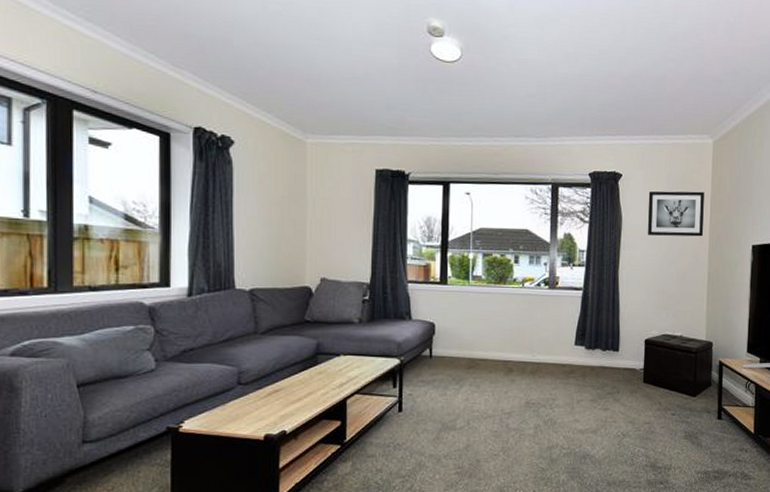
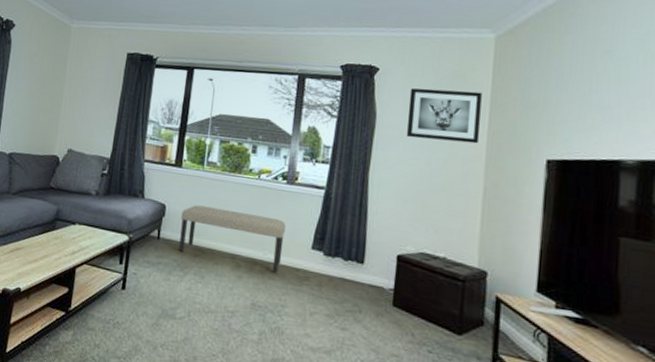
bench: none [451,319,551,371] -> present [179,205,287,273]

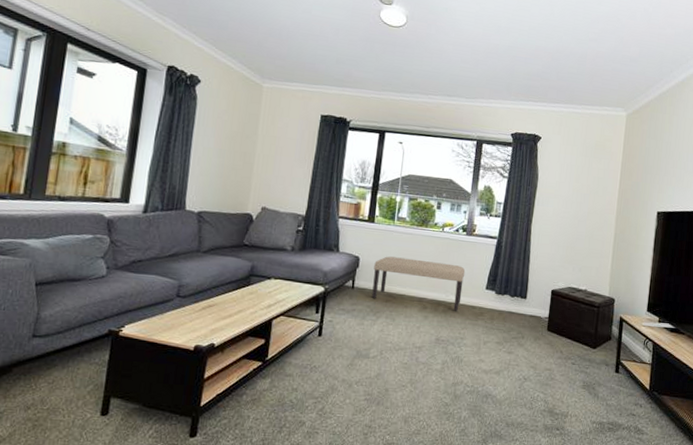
wall art: present [407,88,482,144] -> none [561,154,616,200]

